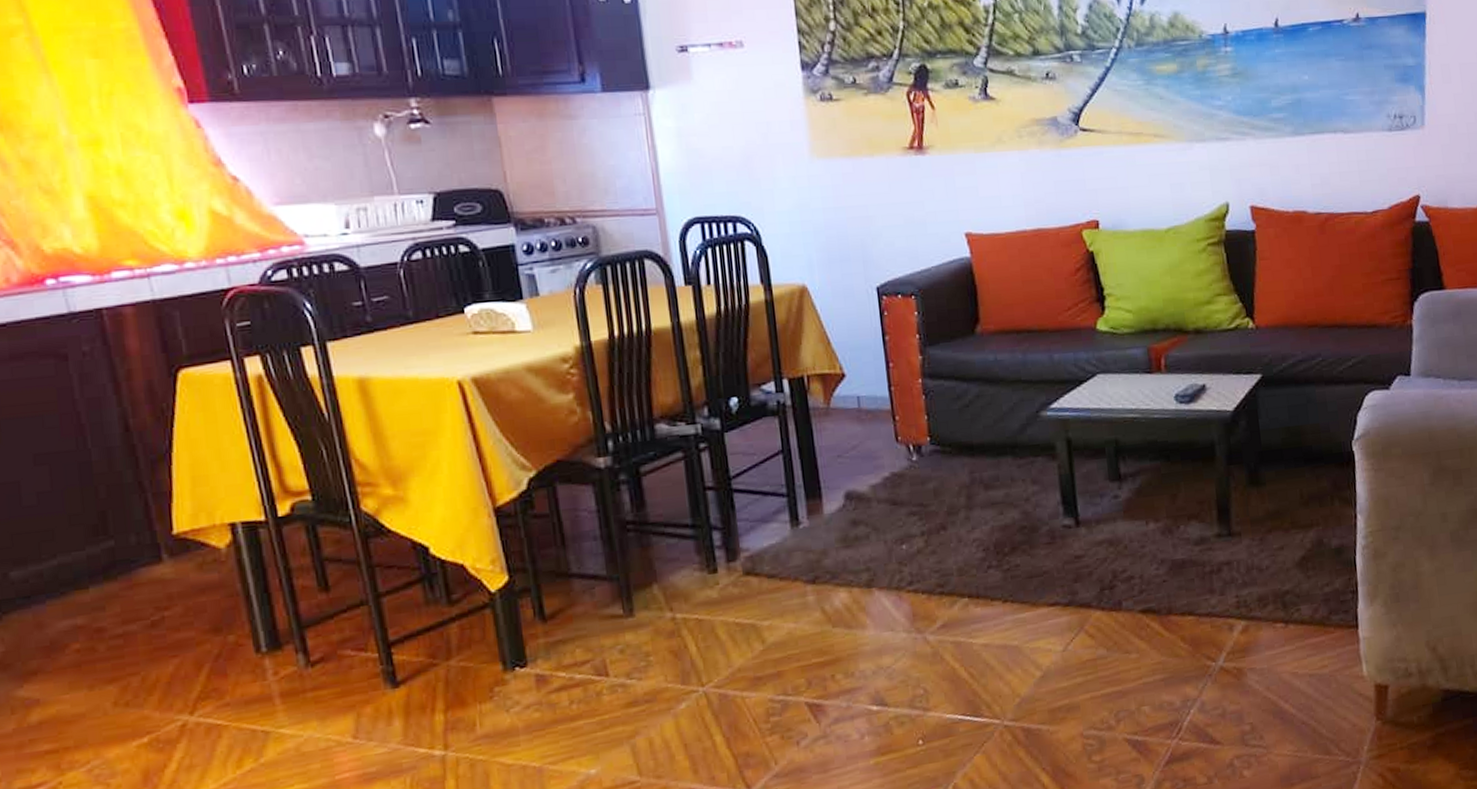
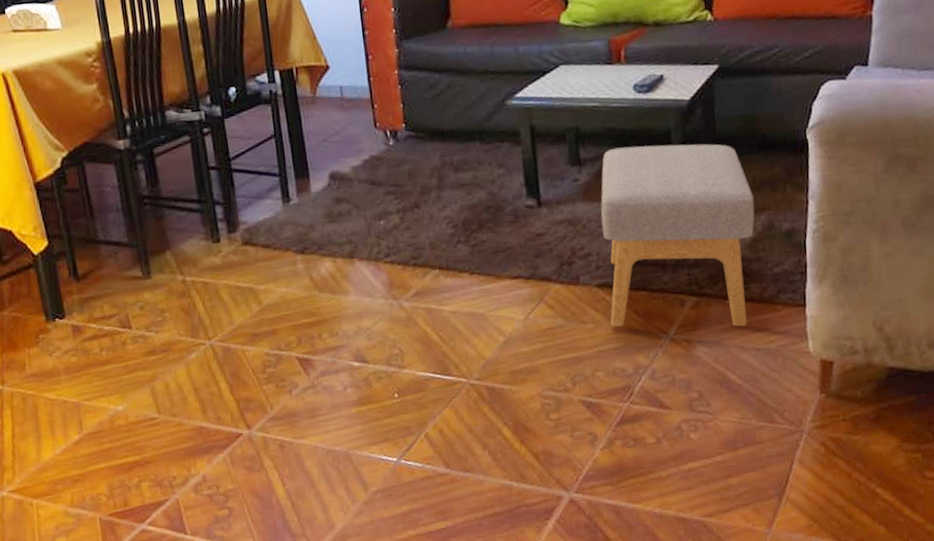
footstool: none [1143,457,1303,656] -> present [601,144,755,327]

